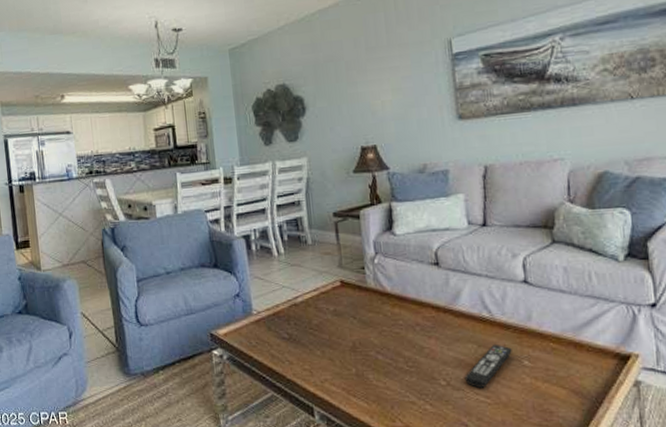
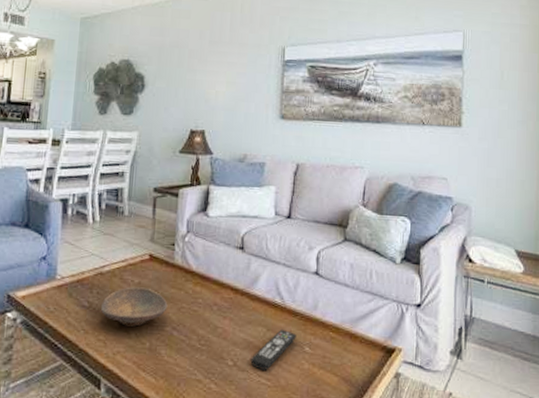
decorative bowl: none [301,314,368,354] -> present [101,287,168,327]

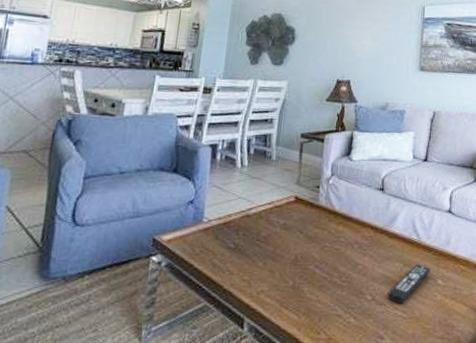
decorative bowl: present [101,287,168,327] -> none [247,228,312,266]

